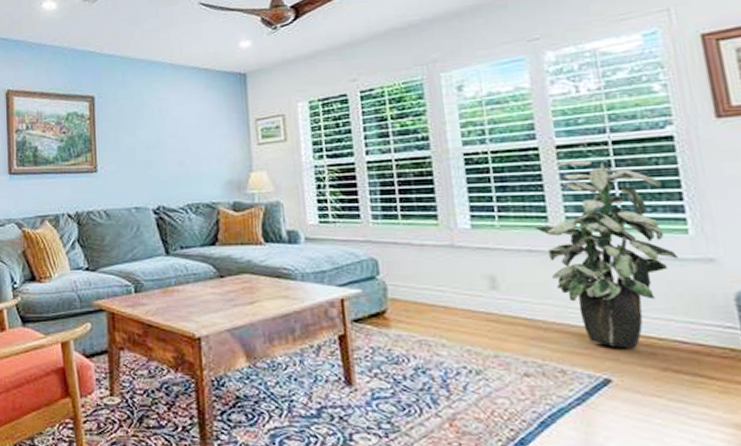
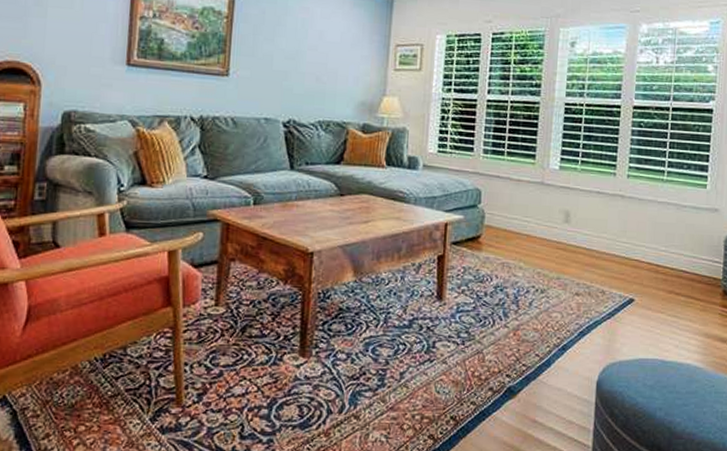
indoor plant: present [534,159,678,349] -> none [605,119,697,276]

